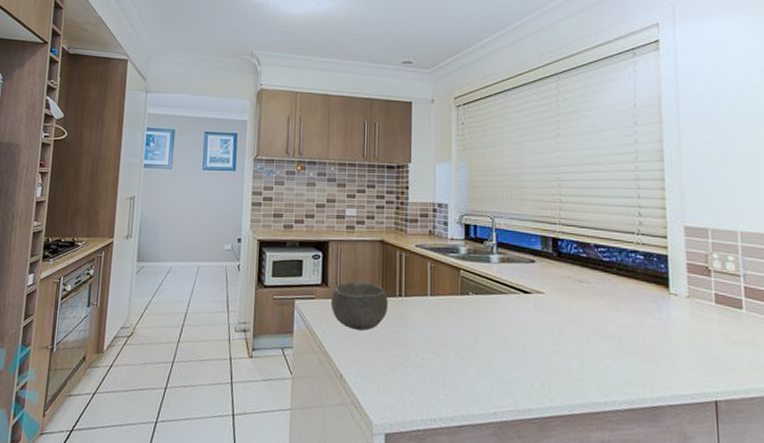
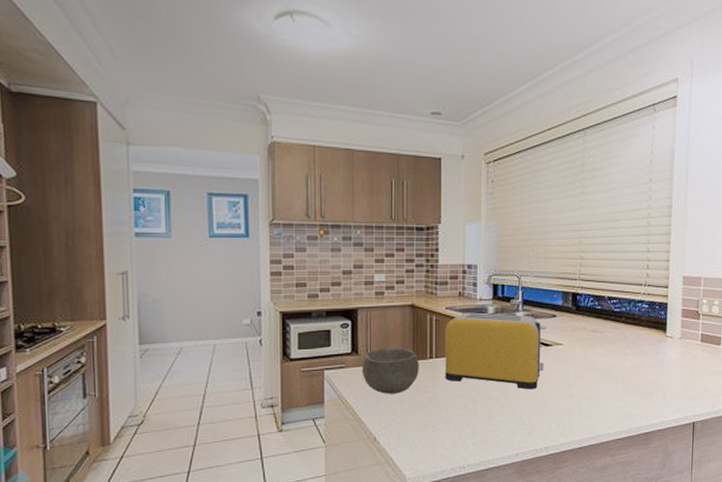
toaster: none [415,251,525,341] -> present [445,312,547,390]

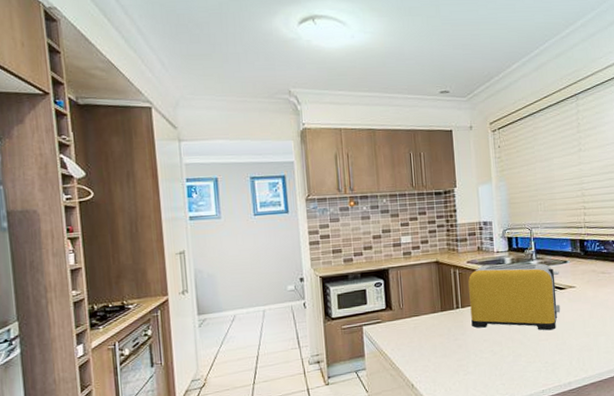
bowl: present [361,348,419,394] -> none [396,300,448,344]

